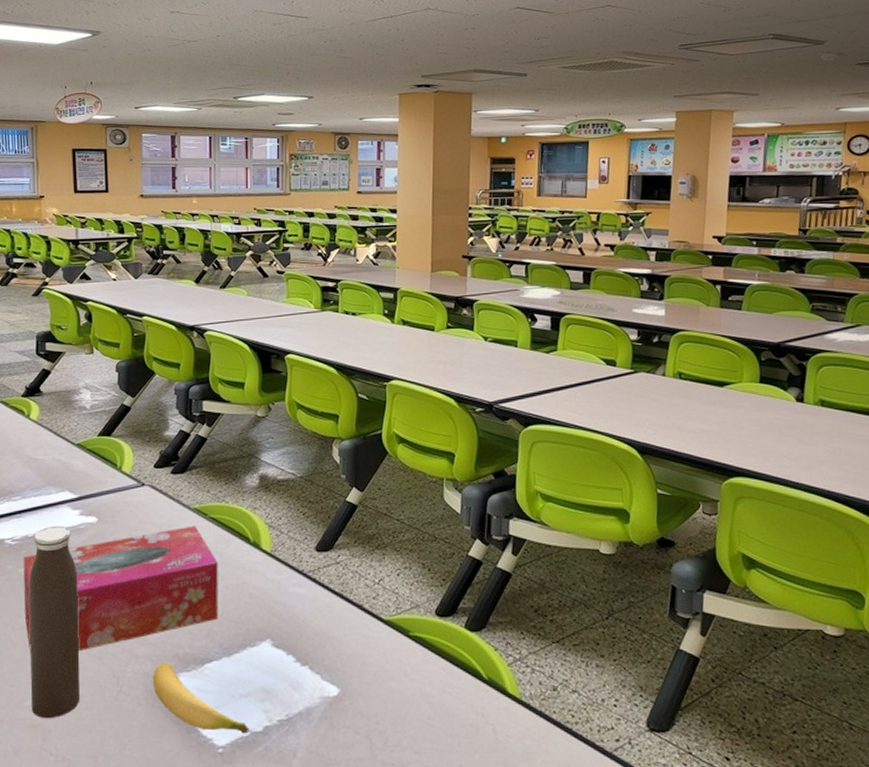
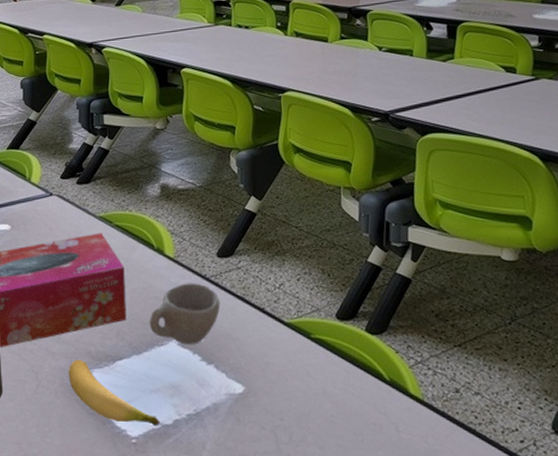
cup: none [241,579,317,645] -> present [149,283,221,344]

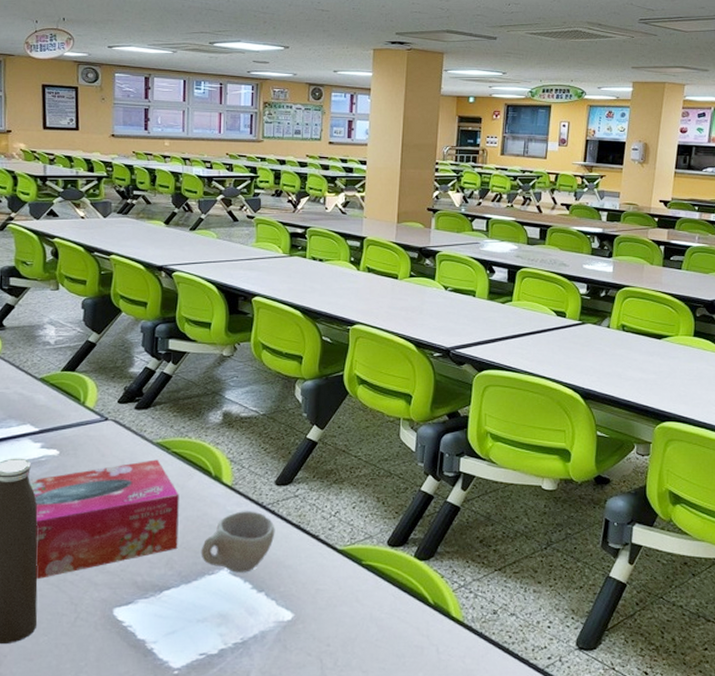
banana: present [69,360,160,425] -> none [111,591,205,655]

